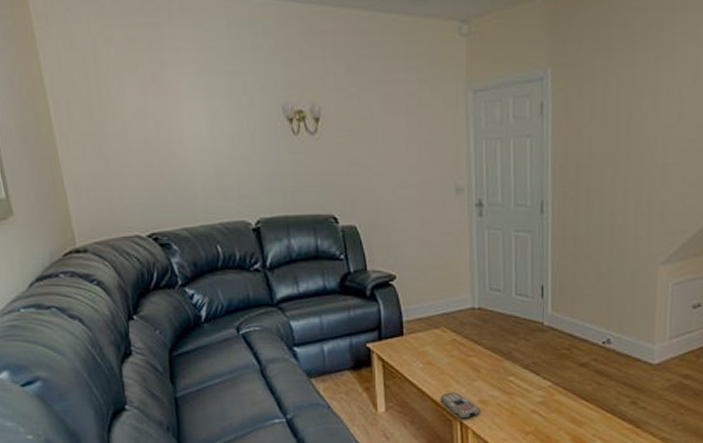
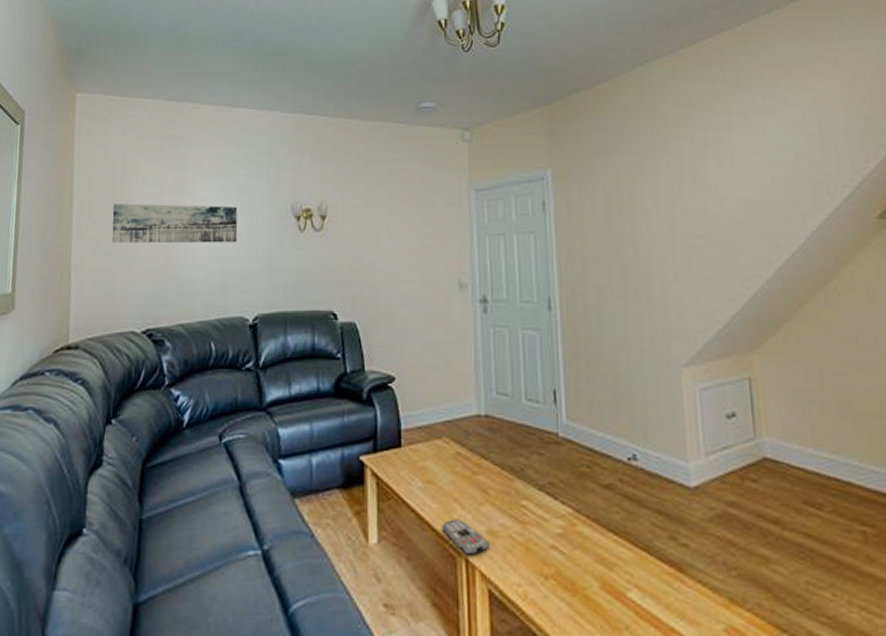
wall art: none [92,103,230,147] -> present [112,203,238,244]

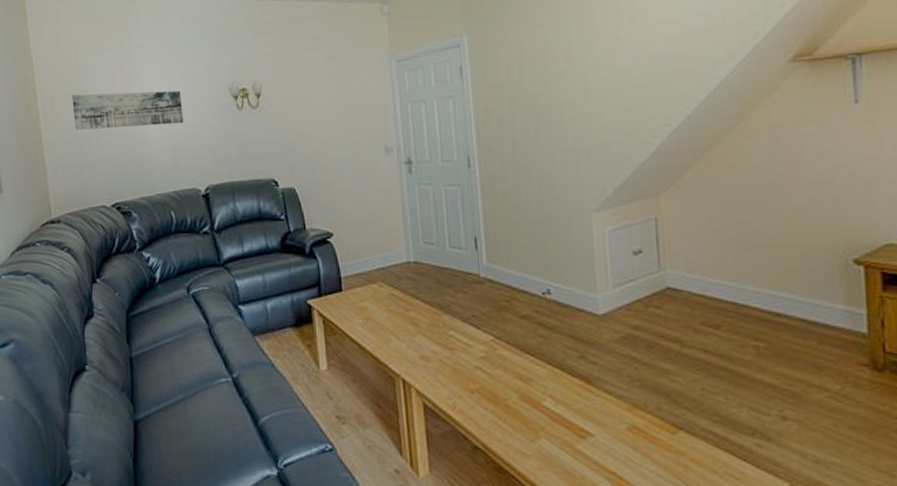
remote control: present [442,519,489,555] -> none [381,348,422,376]

